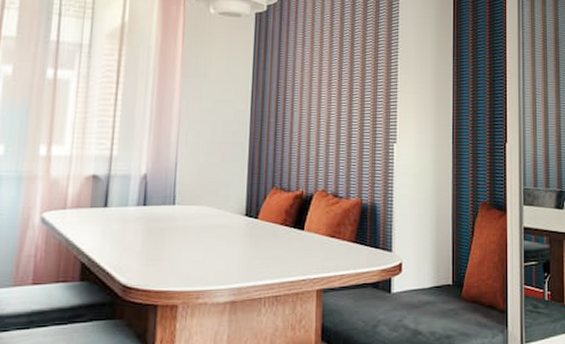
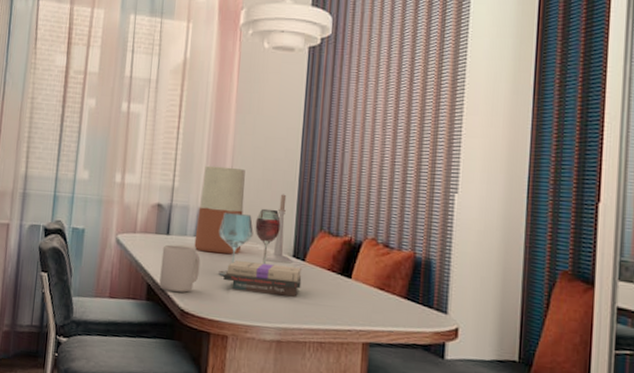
mug: none [96,217,145,267] -> present [159,244,201,293]
vase: none [137,131,193,221] -> present [194,165,245,255]
wine glass: none [164,177,203,243] -> present [218,212,253,276]
books: none [171,225,256,257] -> present [223,261,303,297]
wineglass: none [205,171,232,227] -> present [255,208,281,265]
candlestick: none [214,155,245,224] -> present [263,194,292,264]

